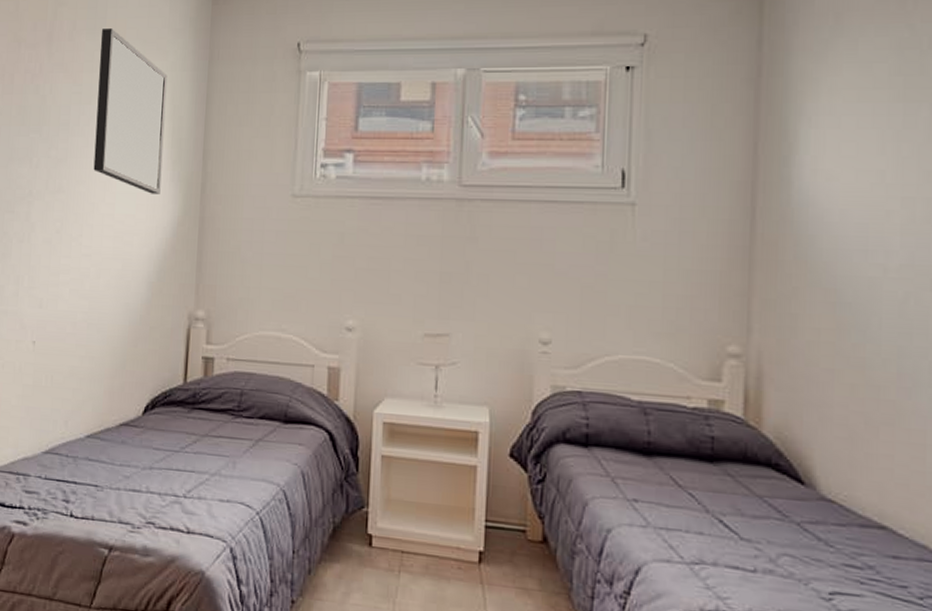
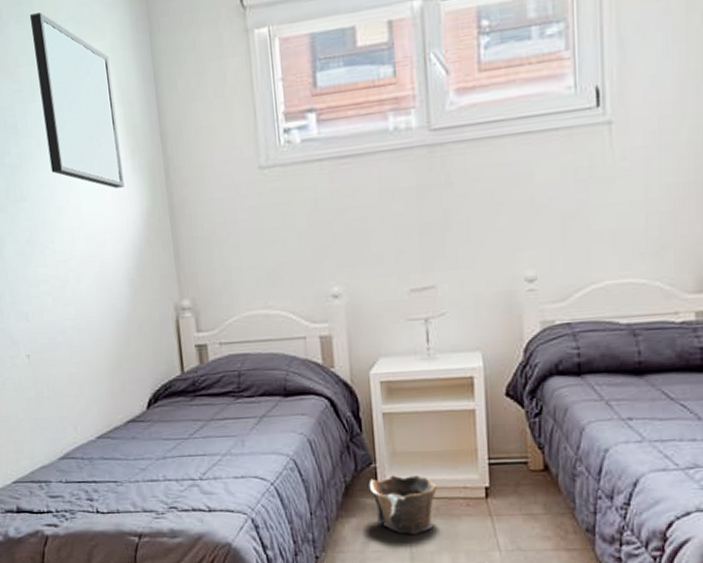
clay pot: none [358,523,429,592] -> present [369,474,437,534]

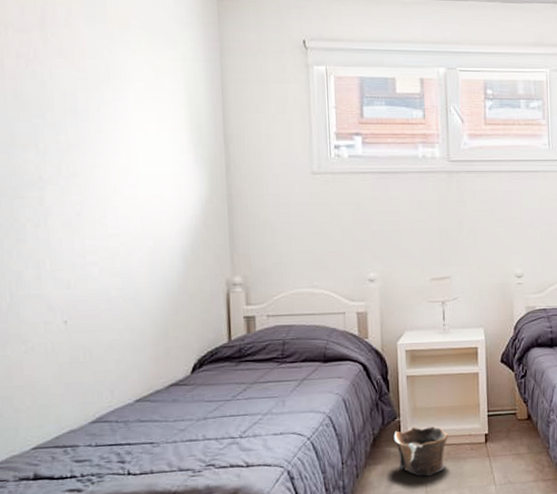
wall art: present [29,12,124,188] -> none [101,17,185,175]

